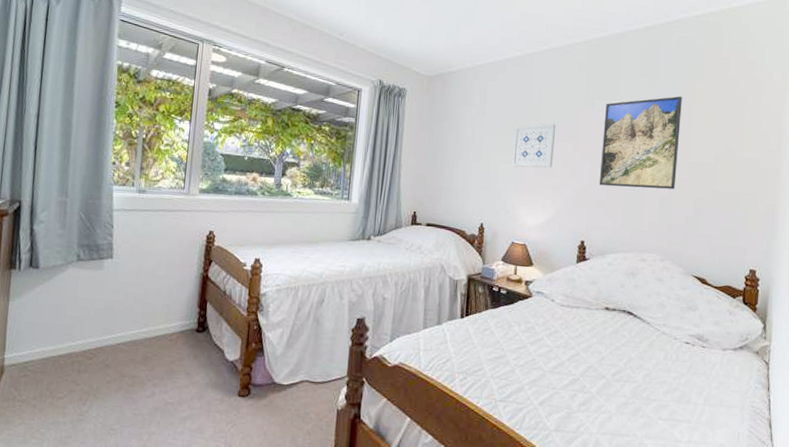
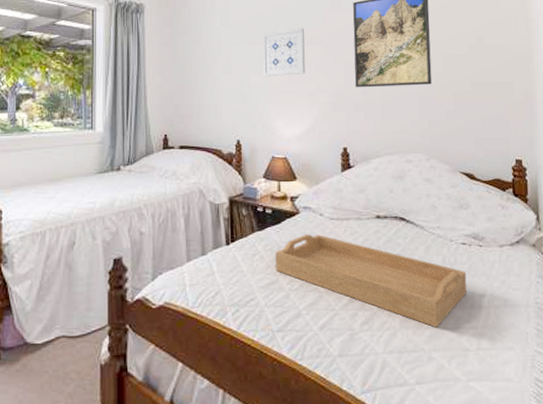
serving tray: none [504,316,687,417] -> present [275,233,467,328]

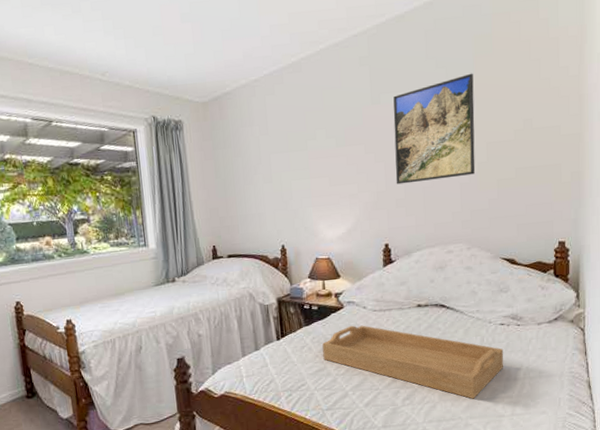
wall art: present [262,28,306,77] -> none [301,129,346,182]

